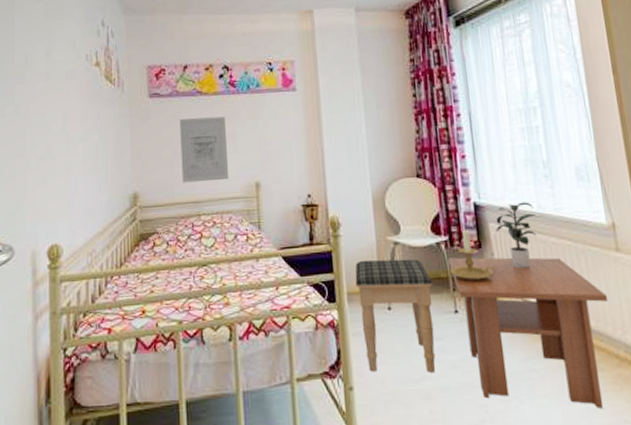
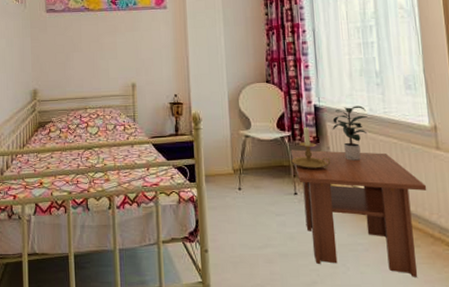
wall art: present [179,116,229,183] -> none [71,29,111,83]
footstool: present [355,258,435,372] -> none [212,149,277,241]

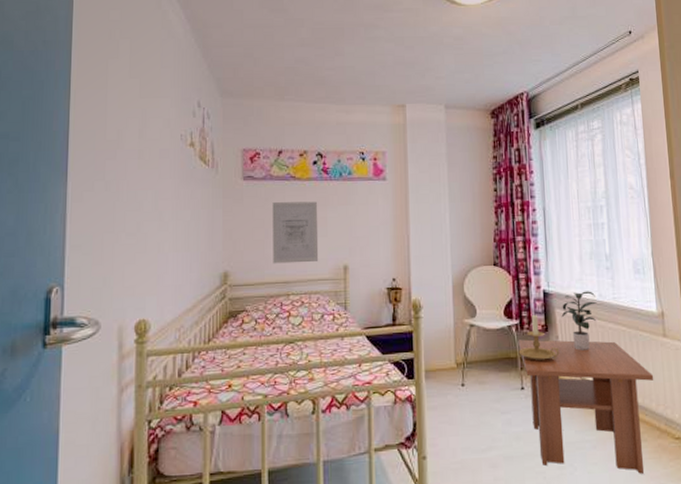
wall art: none [71,29,111,83] -> present [272,201,319,264]

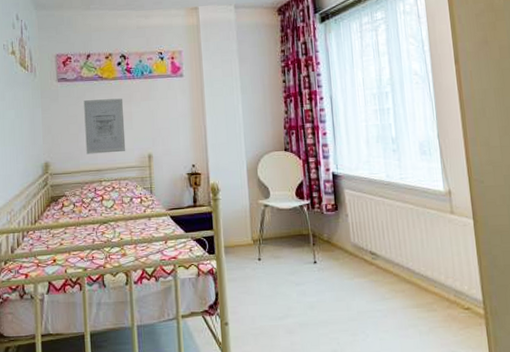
candle holder: present [518,314,560,360] -> none [310,194,350,237]
coffee table: present [518,339,654,474] -> none [309,217,443,341]
potted plant: present [561,291,597,350] -> none [350,172,385,227]

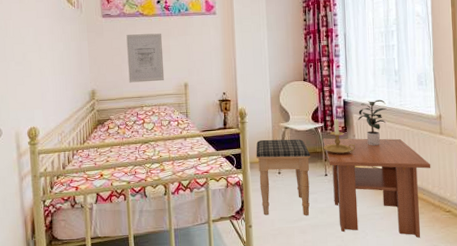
footstool: none [231,218,297,311] -> present [256,139,311,215]
coffee table: none [309,217,443,341] -> present [323,138,431,238]
candle holder: none [310,194,350,237] -> present [323,118,356,154]
potted plant: none [350,172,385,227] -> present [358,99,387,146]

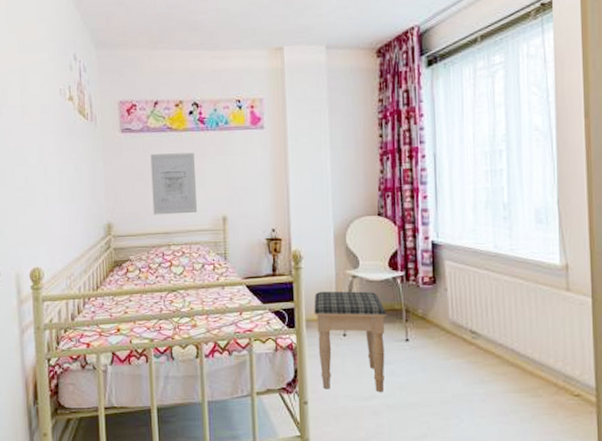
candle holder: present [323,118,356,154] -> none [403,265,448,313]
coffee table: present [323,138,431,238] -> none [403,291,553,429]
potted plant: present [358,99,387,146] -> none [451,242,492,303]

